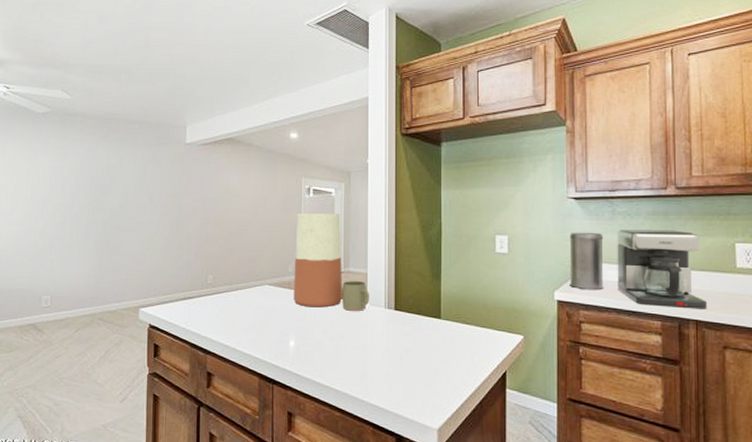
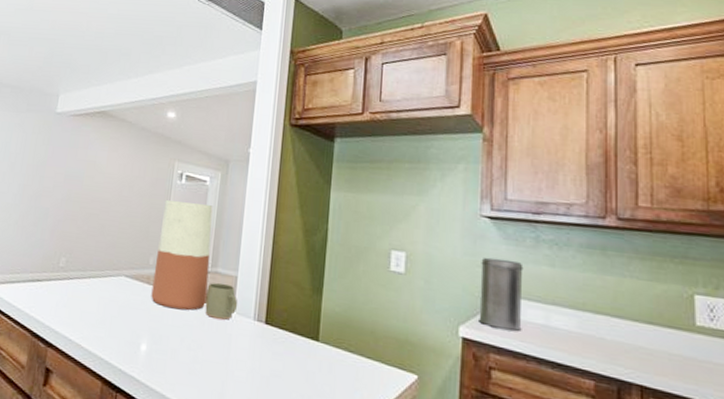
coffee maker: present [617,230,707,311] -> none [539,261,655,375]

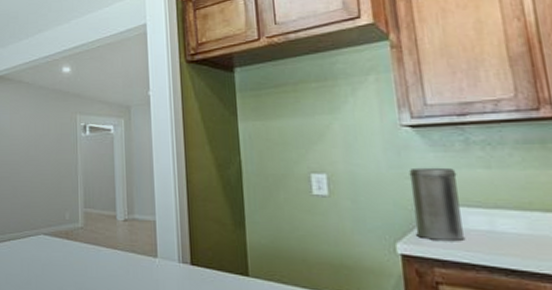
vase: present [151,200,213,310] -> none [71,153,129,261]
mug: present [205,282,238,320] -> none [127,229,161,266]

